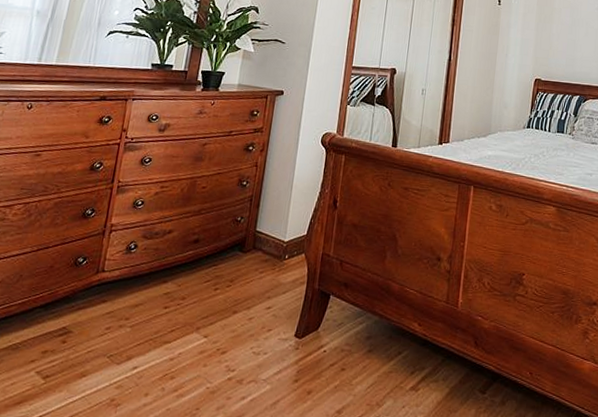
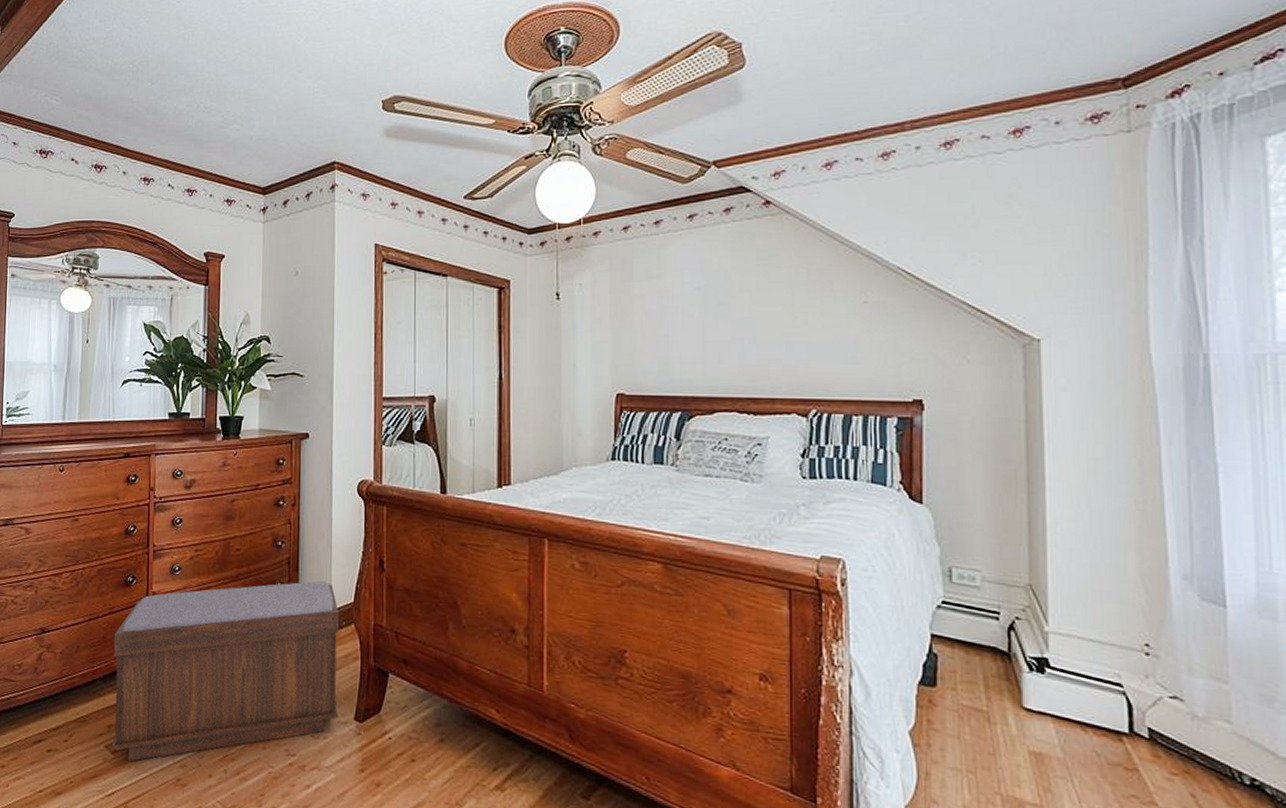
bench: none [42,216,292,386] -> present [111,580,339,762]

